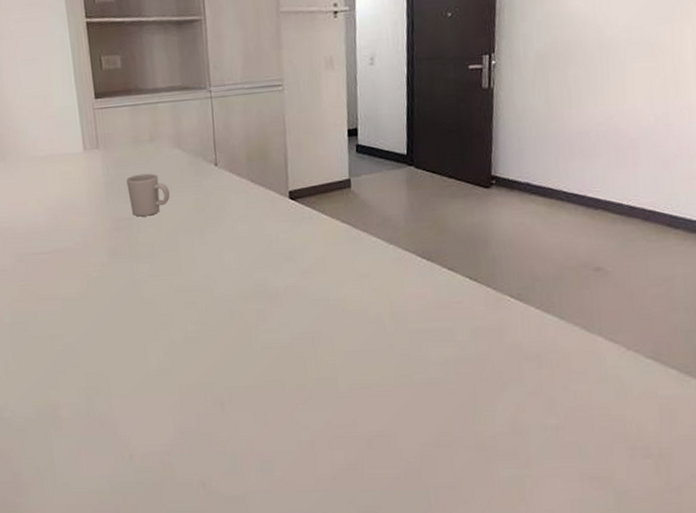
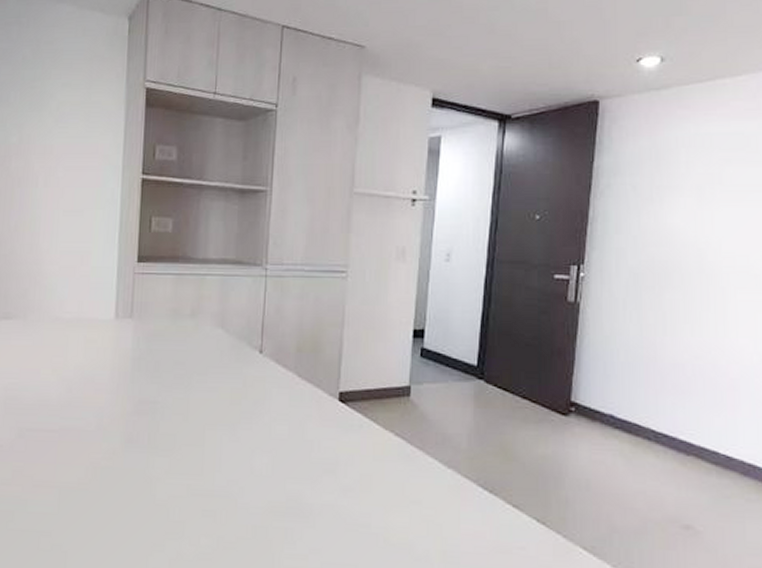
mug: present [126,173,170,217] -> none [157,352,205,402]

